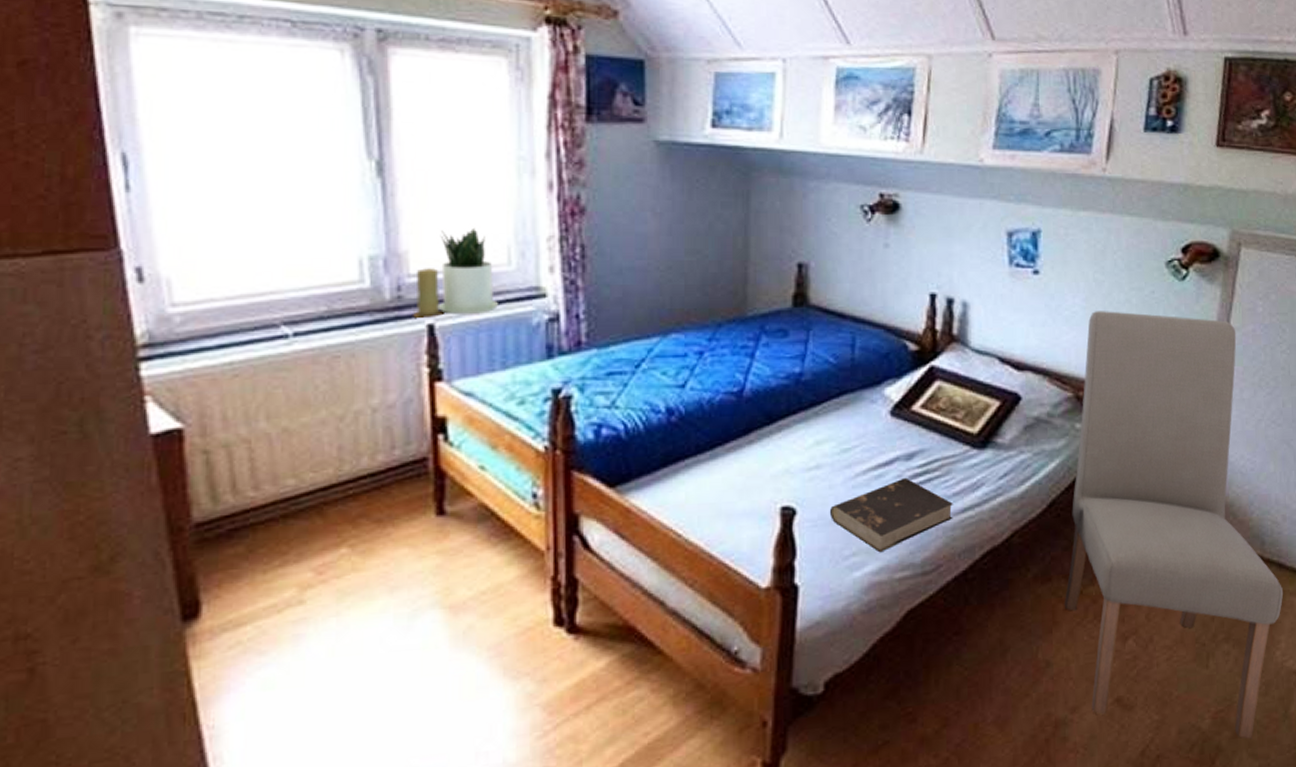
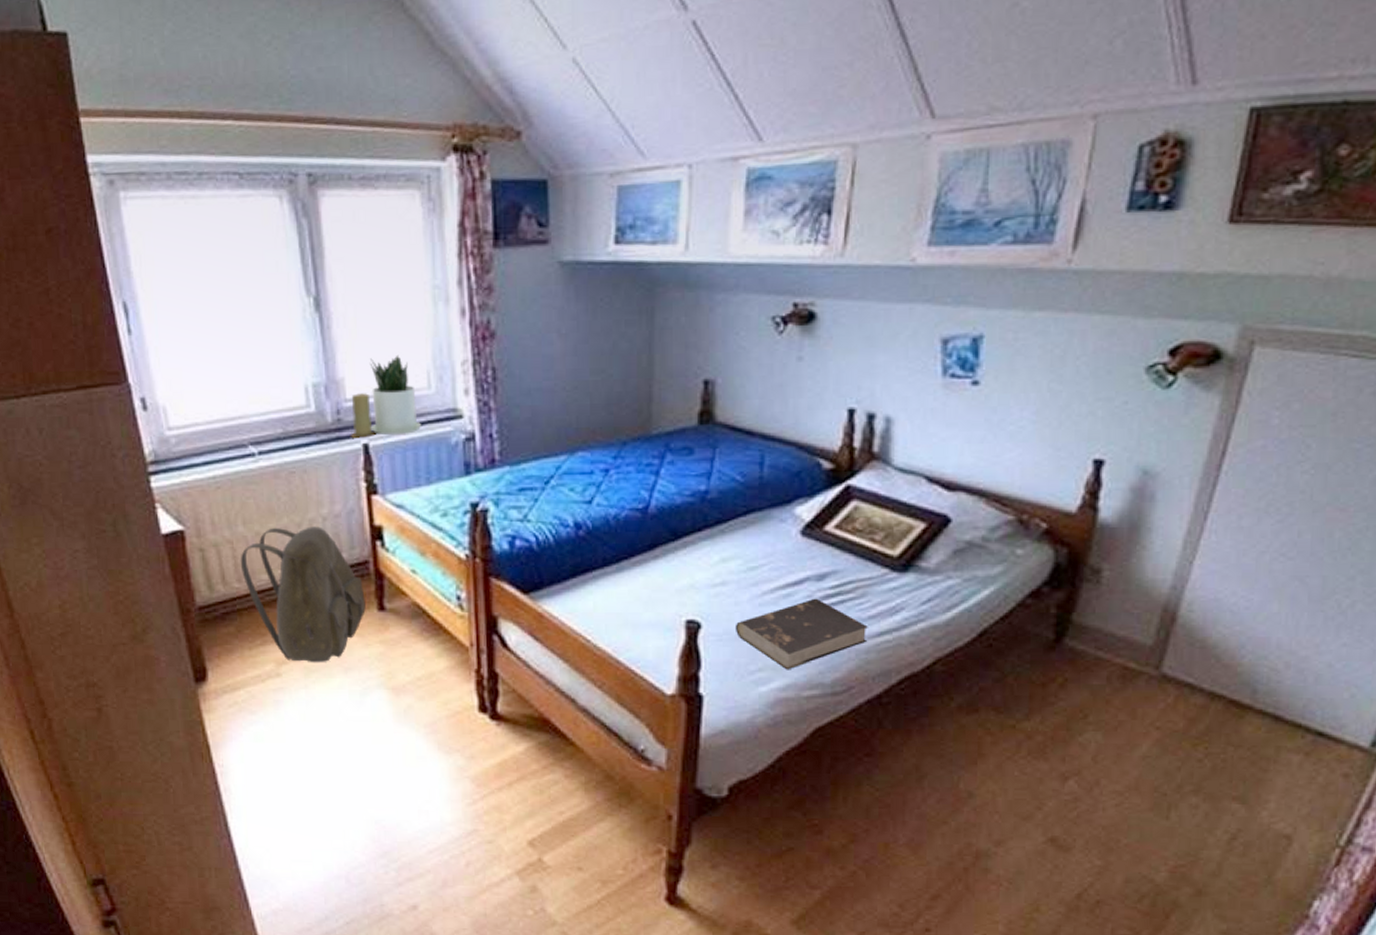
backpack: none [258,419,421,584] -> present [240,526,366,663]
chair: present [1064,311,1284,740] -> none [992,425,1279,901]

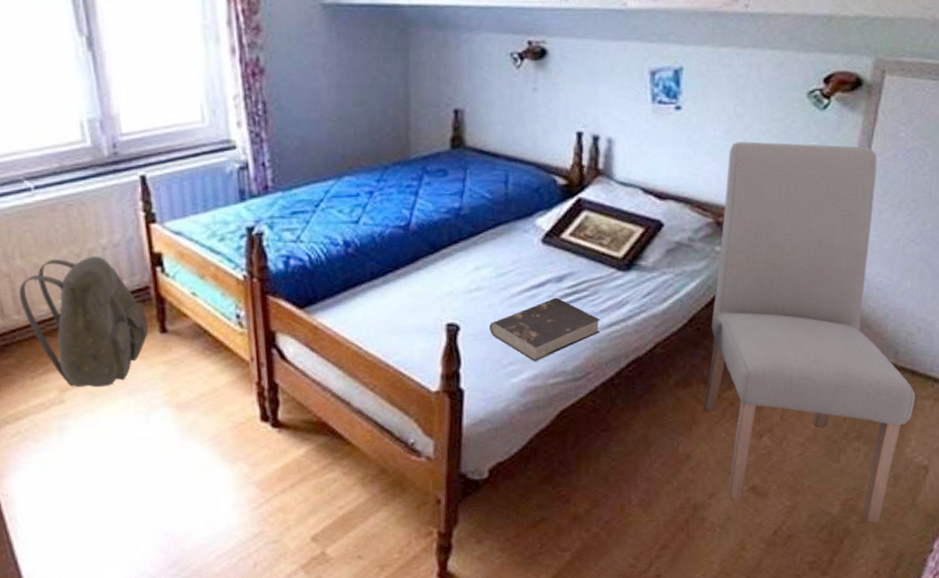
candle: present [351,393,376,438] -> none [128,127,153,170]
planter: present [369,354,422,436] -> none [144,90,198,167]
chair: none [992,425,1279,901] -> present [703,141,916,524]

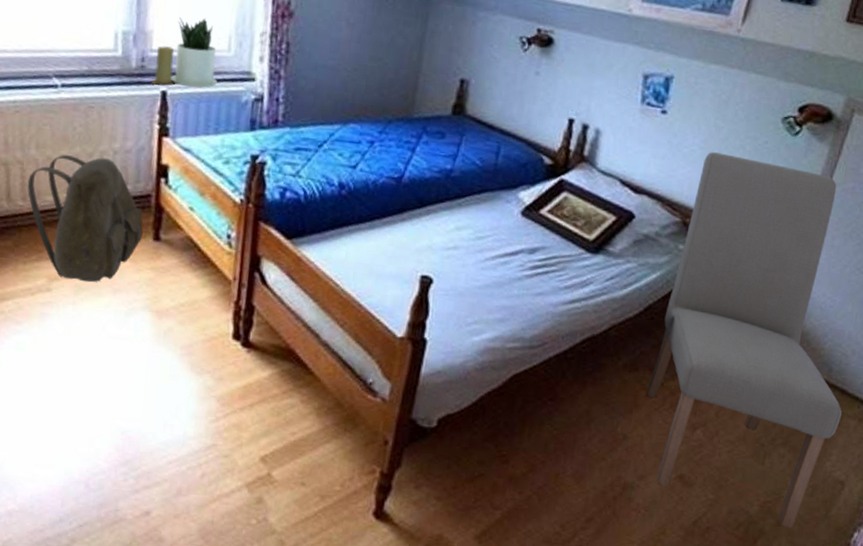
candle: none [128,127,153,170] -> present [151,46,175,86]
planter: none [144,90,198,167] -> present [170,17,218,88]
book: present [489,297,600,362] -> none [459,267,564,325]

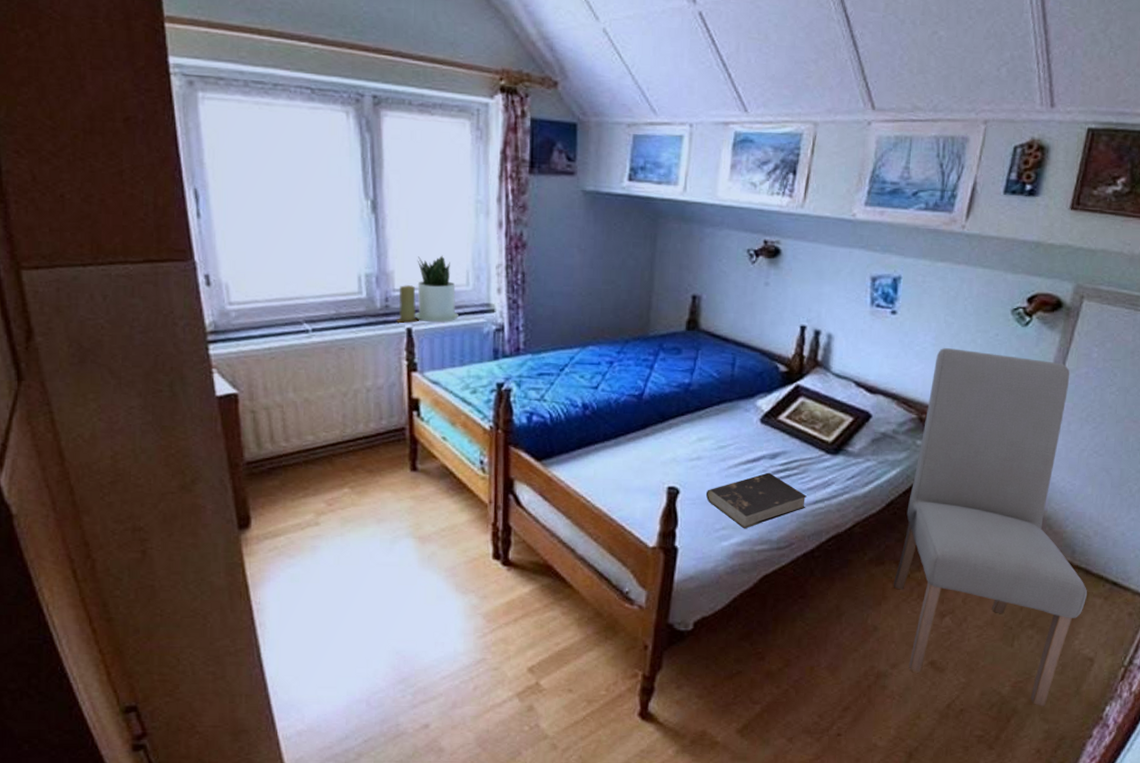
backpack: present [27,155,143,283] -> none [288,396,400,515]
book: none [459,267,564,325] -> present [705,472,807,529]

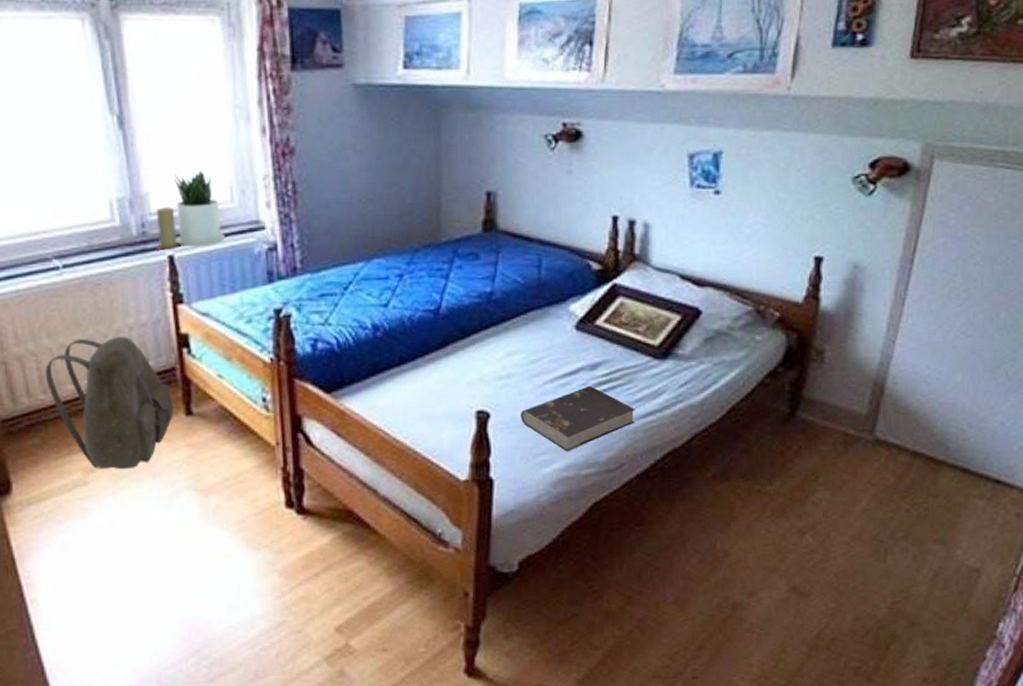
backpack: none [288,396,400,515] -> present [45,336,173,470]
chair: present [893,348,1088,707] -> none [742,227,967,630]

